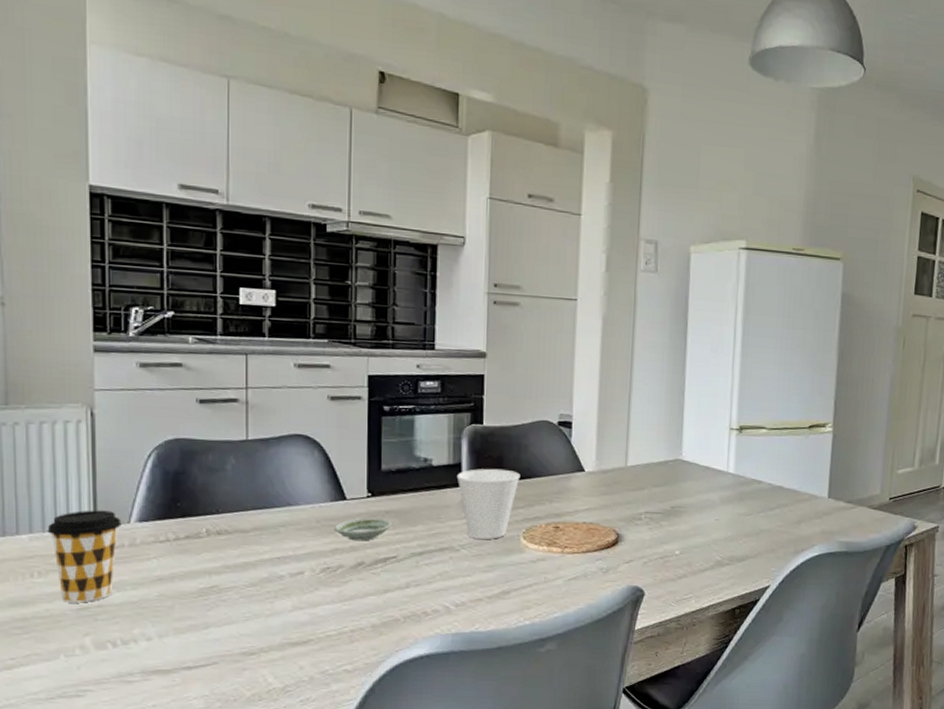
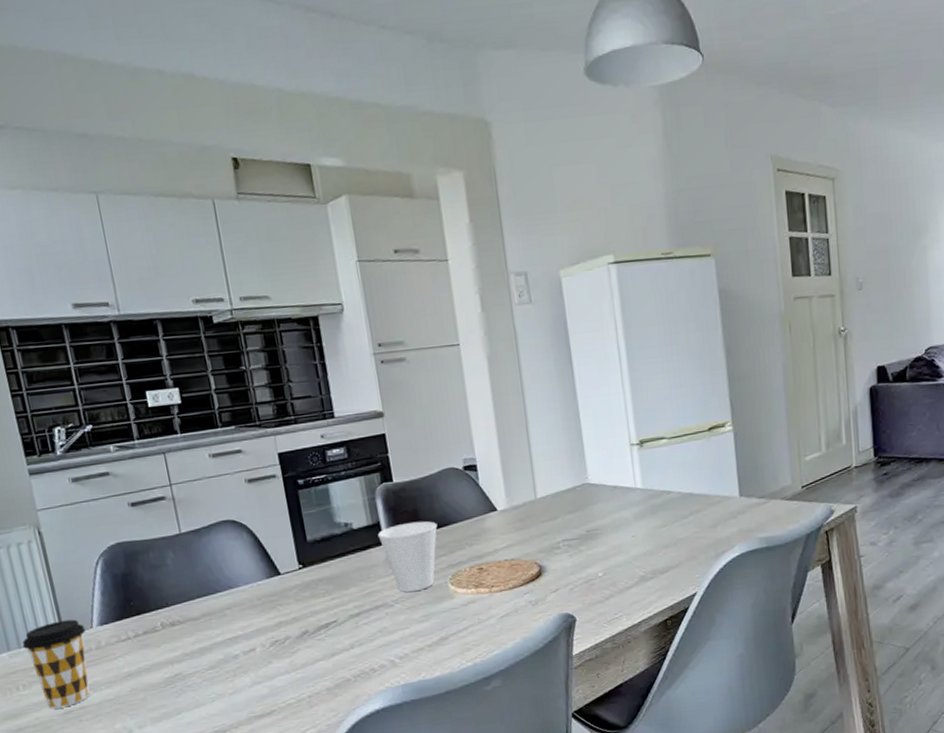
saucer: present [334,518,393,541] -> none [274,586,328,612]

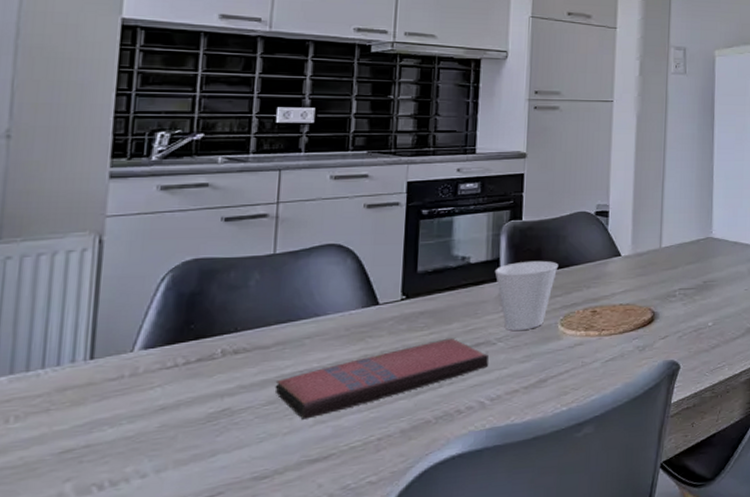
coffee cup: present [22,619,90,709] -> none [32,340,124,447]
paperback book: none [211,602,391,681] -> present [274,338,488,419]

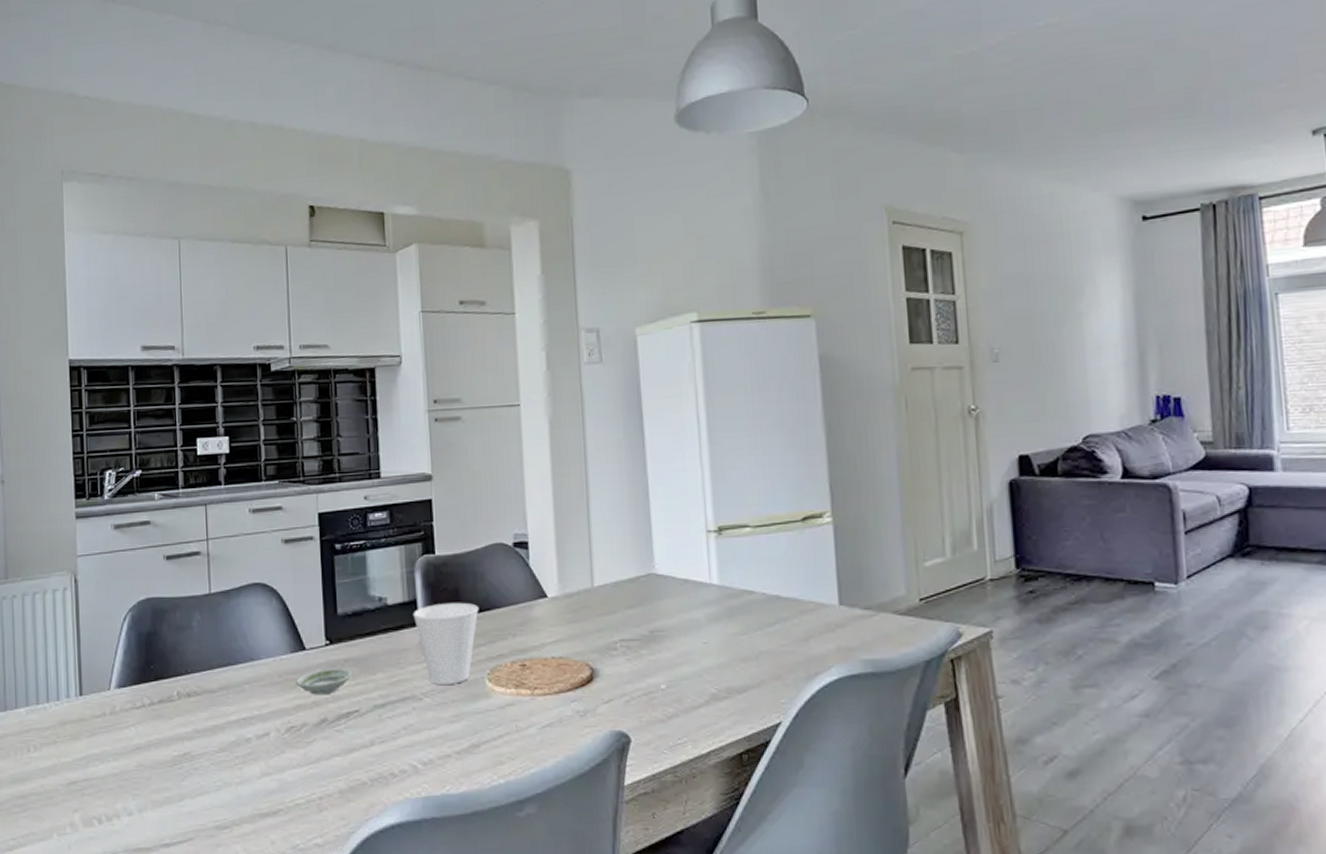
paperback book: present [274,338,488,419] -> none [224,690,417,770]
saucer: none [364,320,427,346] -> present [296,668,353,695]

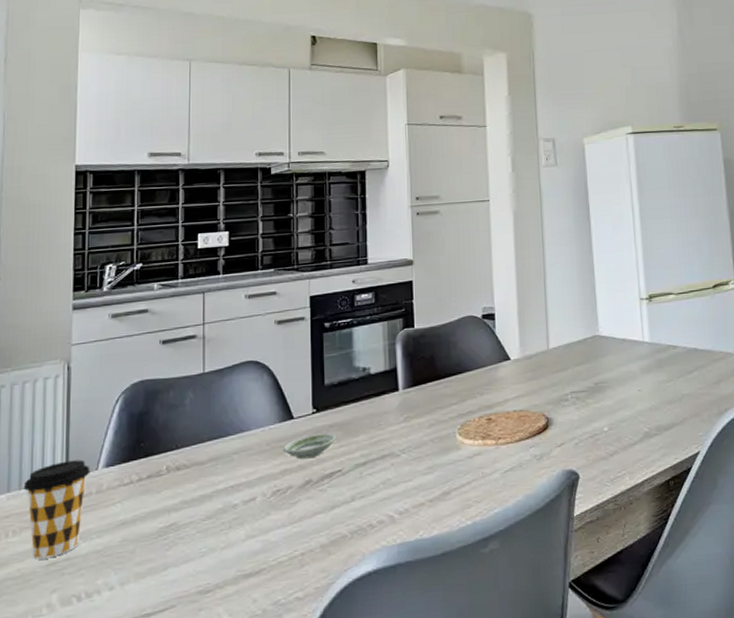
coffee cup: none [40,678,103,777] -> present [23,459,90,560]
cup: present [412,602,479,684] -> none [393,368,452,442]

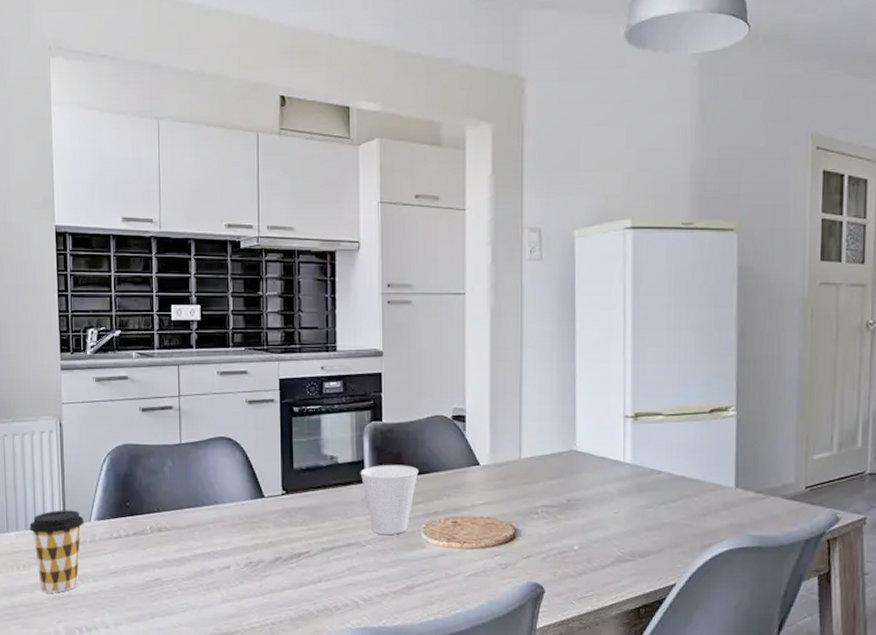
saucer: present [283,433,337,459] -> none [255,514,305,537]
cup: none [393,368,452,442] -> present [360,464,419,535]

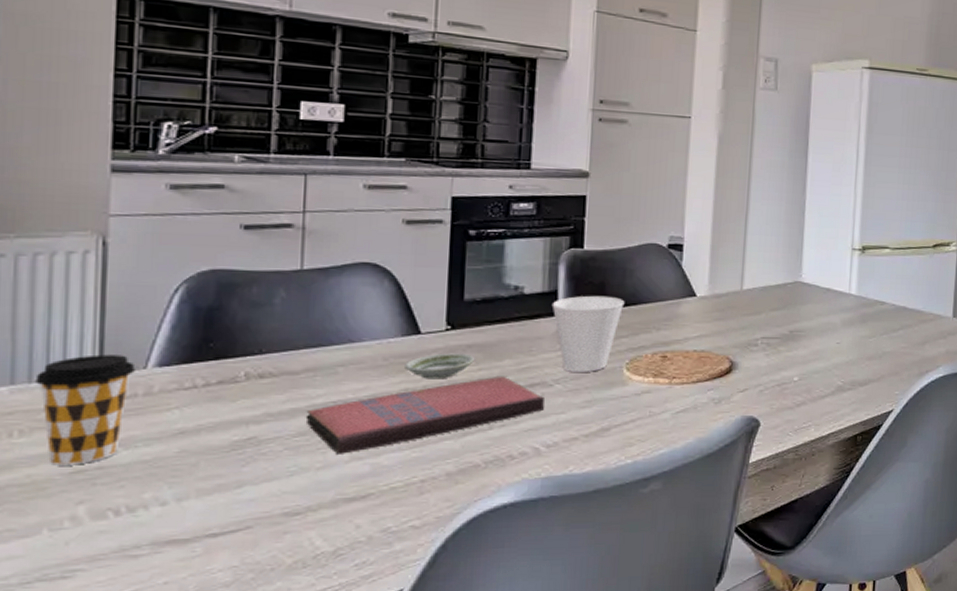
paperback book: none [190,535,359,597] -> present [305,376,544,454]
saucer: none [255,514,305,537] -> present [405,353,476,379]

